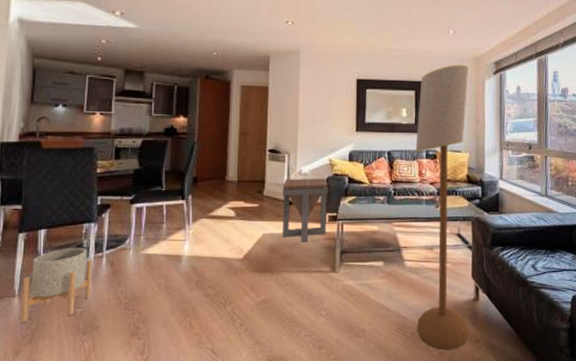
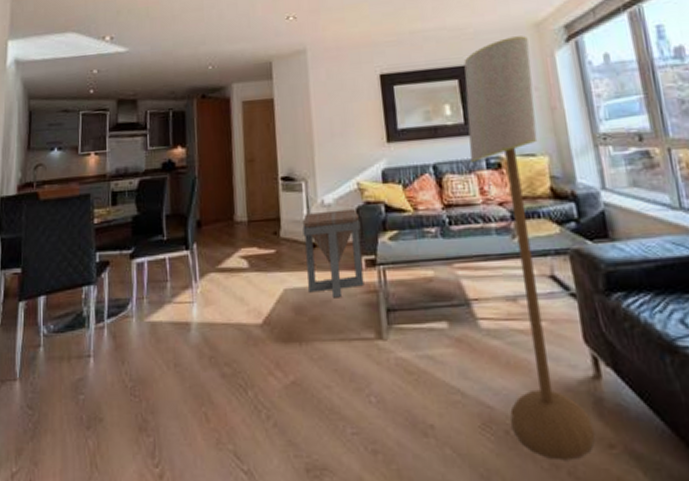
planter: present [20,247,93,322] -> none [22,316,94,413]

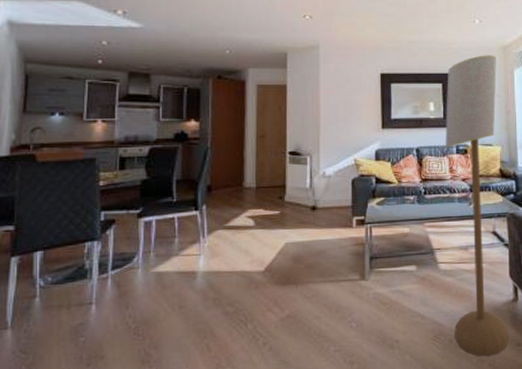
side table: present [302,209,364,298] -> none [305,180,355,250]

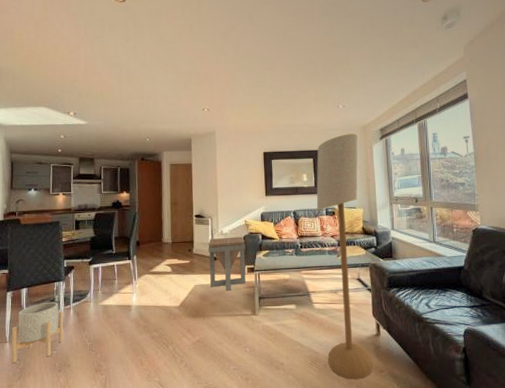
planter: none [14,269,97,357] -> present [11,301,64,363]
side table: none [305,180,355,250] -> present [208,236,246,291]

